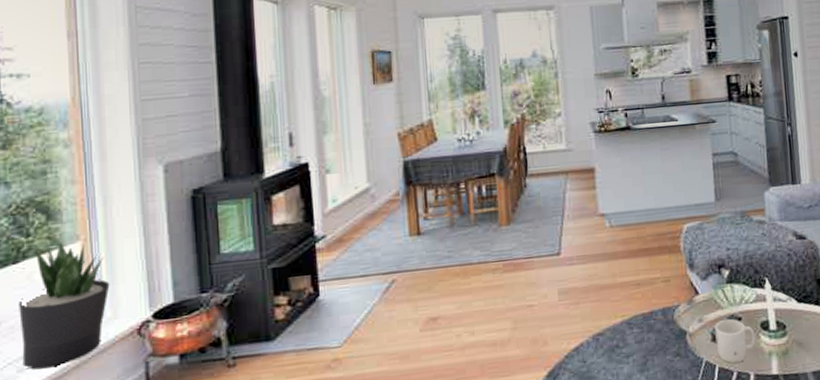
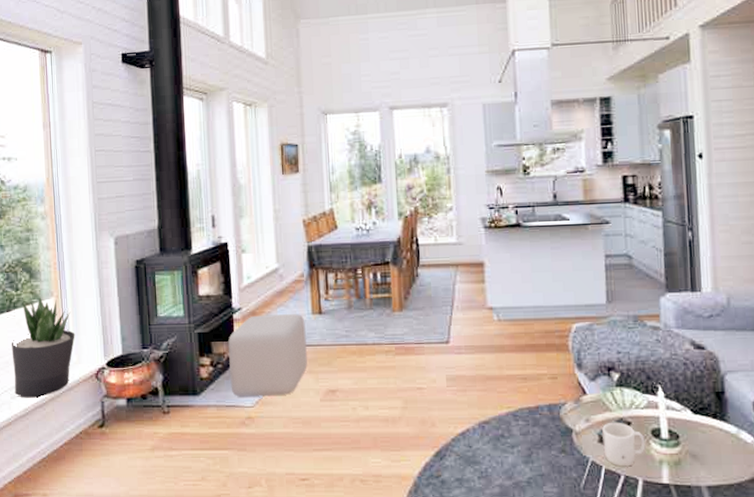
pouf: none [310,237,405,338] -> present [228,314,307,397]

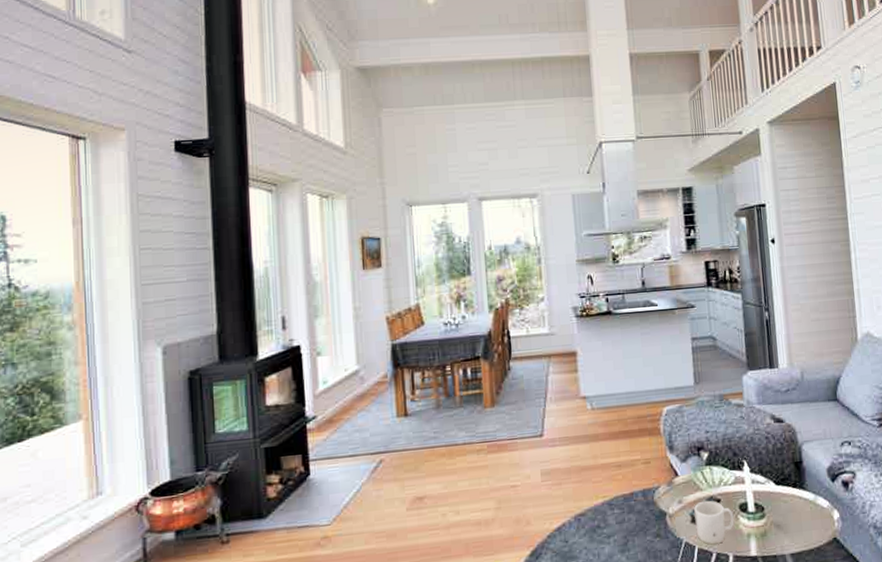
planter: present [11,293,75,398] -> none [23,417,110,544]
pouf: present [228,314,307,397] -> none [301,418,392,516]

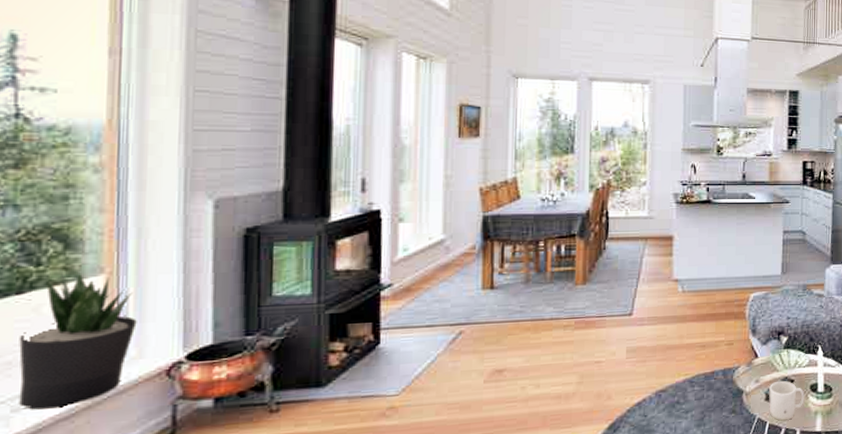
planter: none [23,417,110,544] -> present [19,269,137,410]

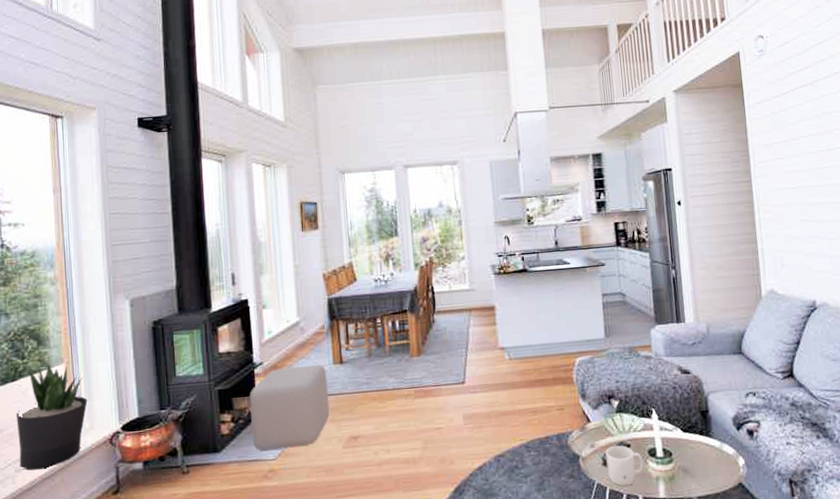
pouf: none [370,289,473,385] -> present [250,365,330,451]

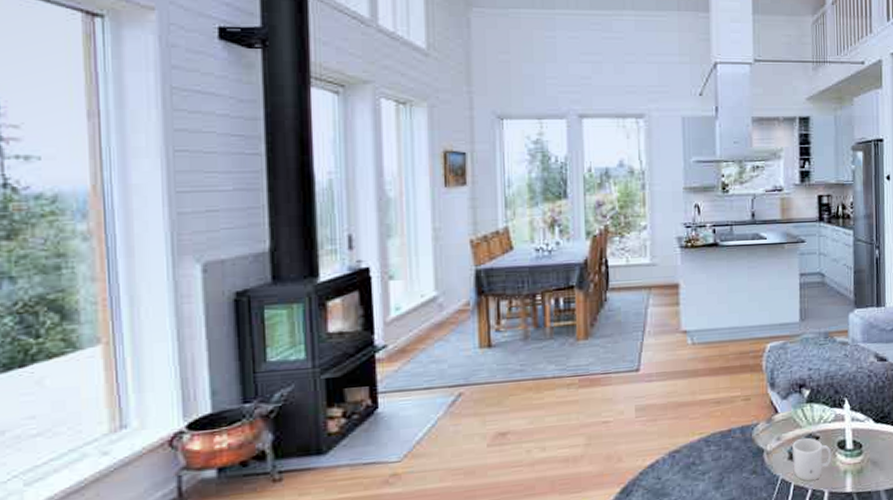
planter: present [16,361,88,470] -> none [26,340,137,483]
pouf: present [250,365,330,451] -> none [368,349,472,452]

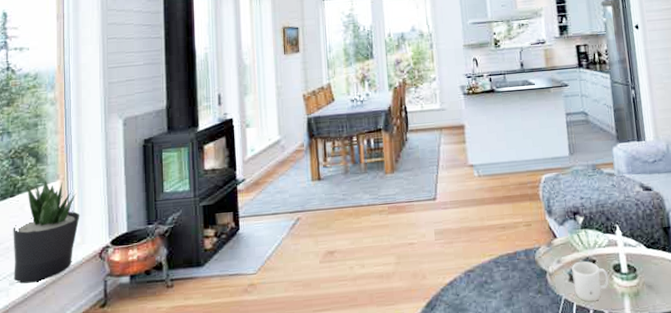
planter: none [26,340,137,483] -> present [13,177,80,284]

